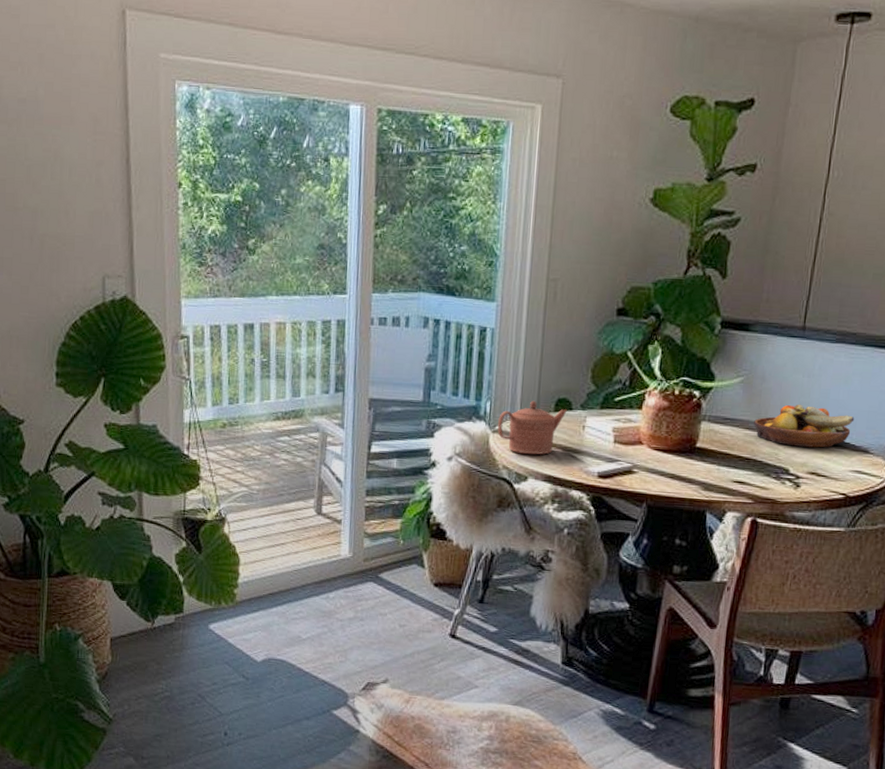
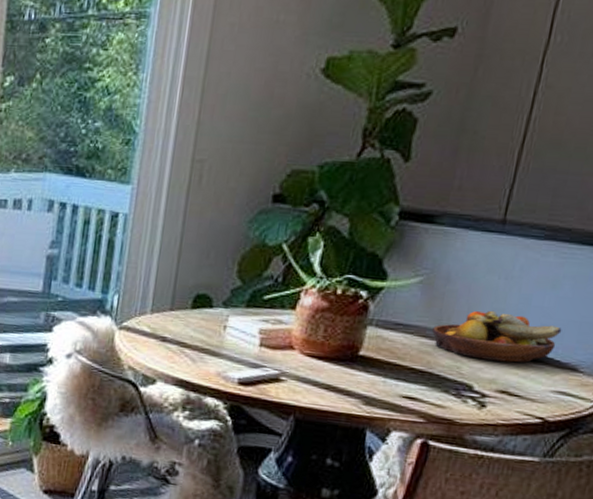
teapot: present [497,400,567,455] -> none [125,295,207,356]

